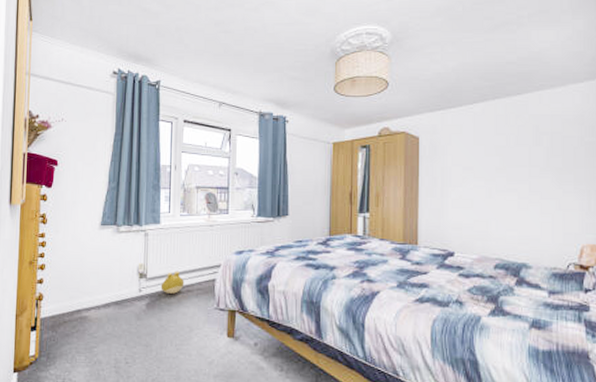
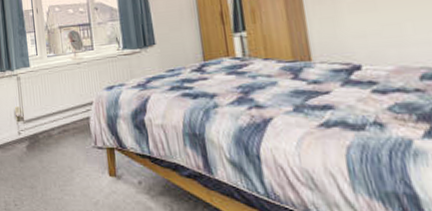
plush toy: present [160,271,184,294] -> none [37,111,60,135]

